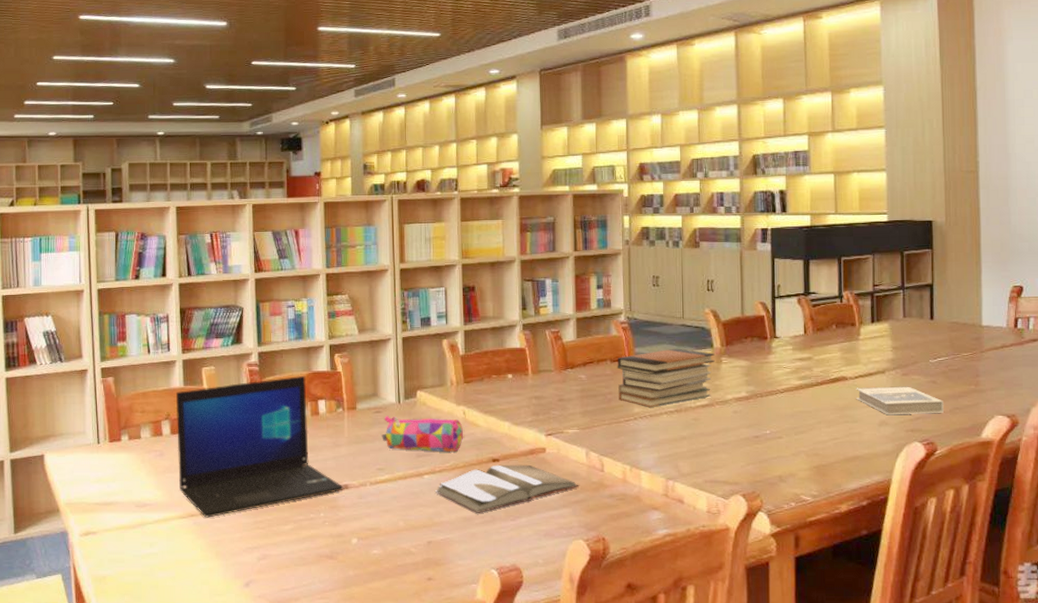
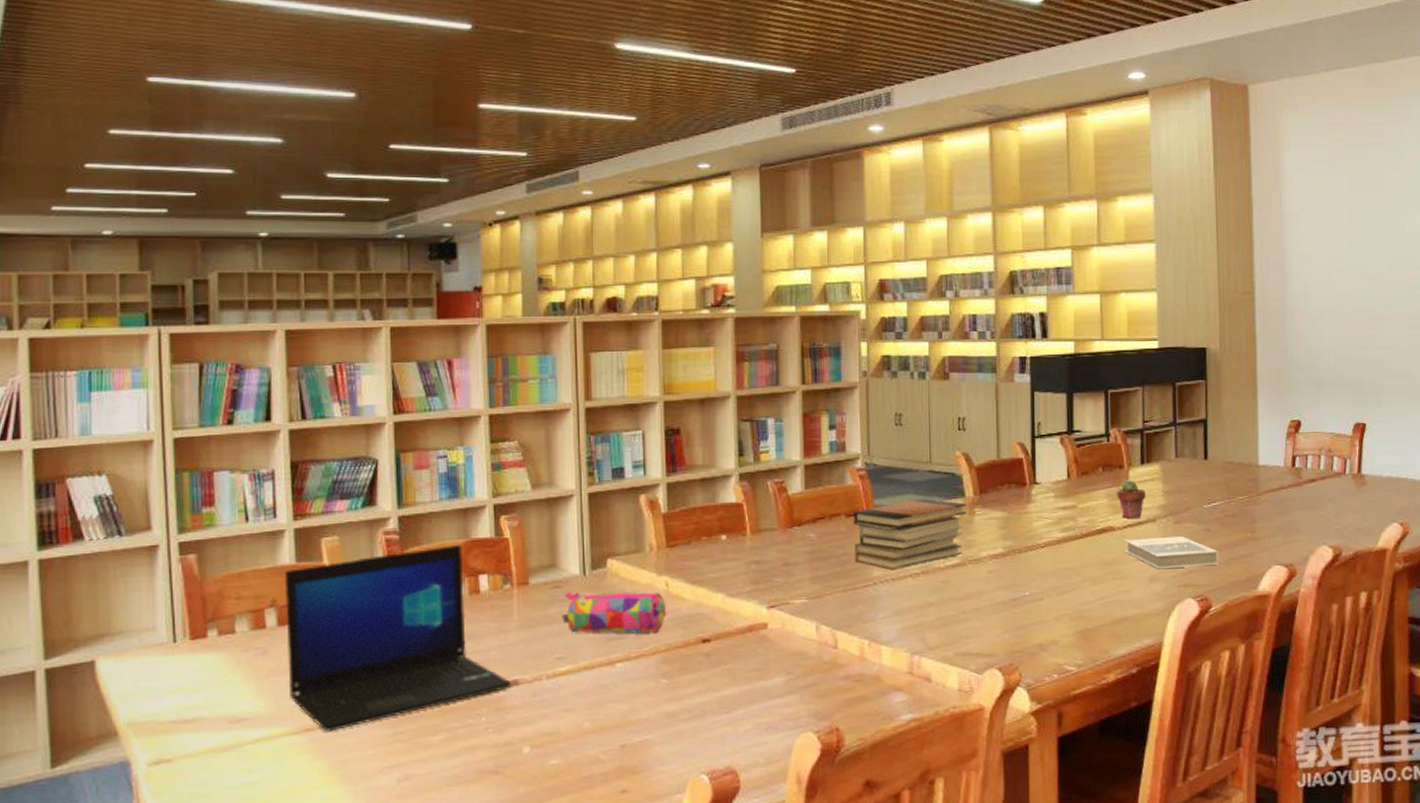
hardback book: present [436,464,579,513] -> none [631,644,808,707]
potted succulent: none [849,336,875,371] -> present [1117,480,1145,519]

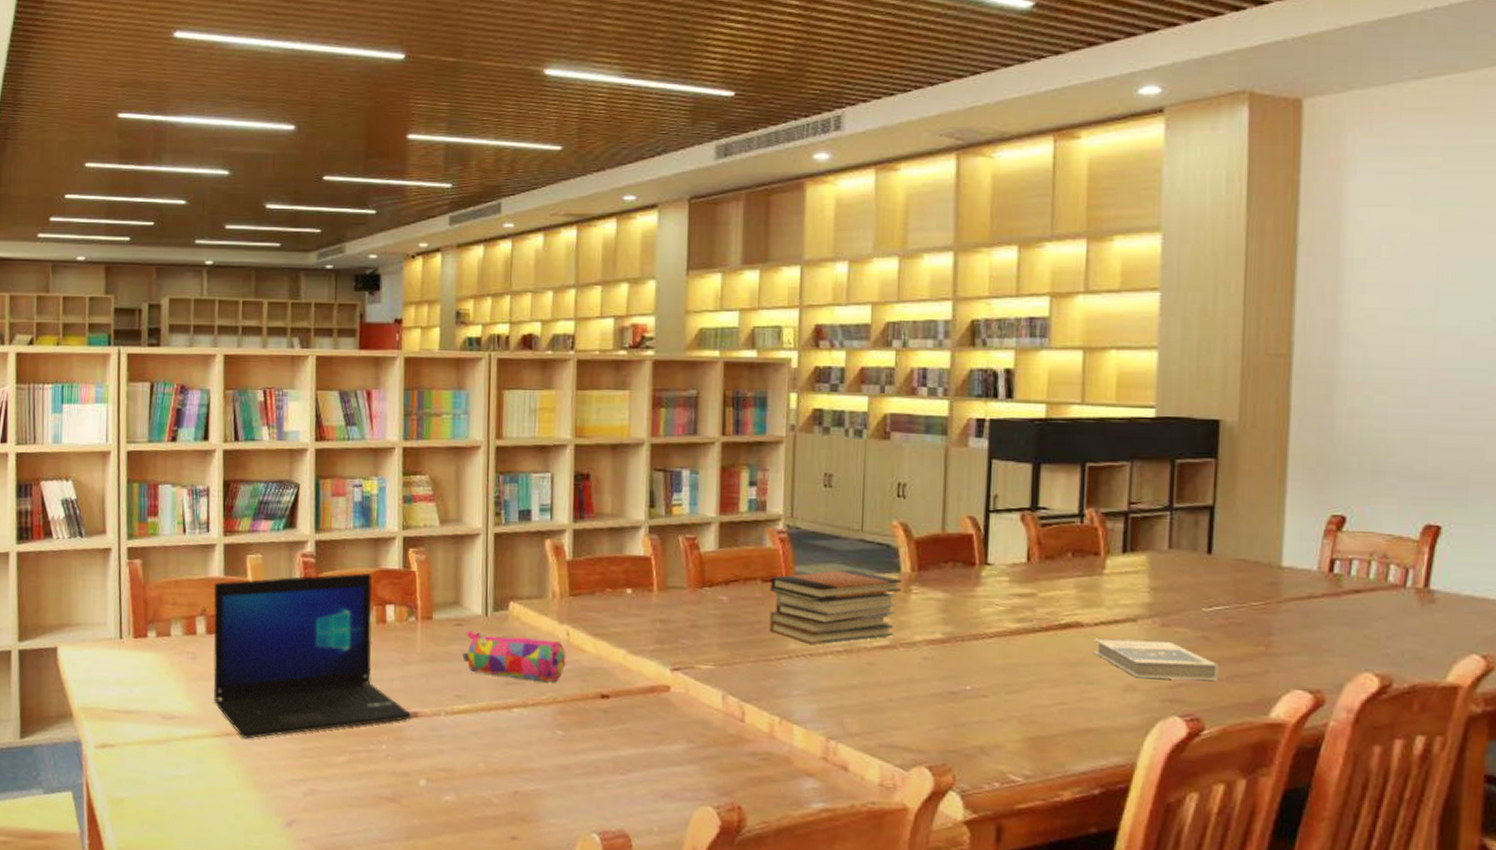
potted succulent: present [1117,480,1145,519] -> none [1088,569,1126,617]

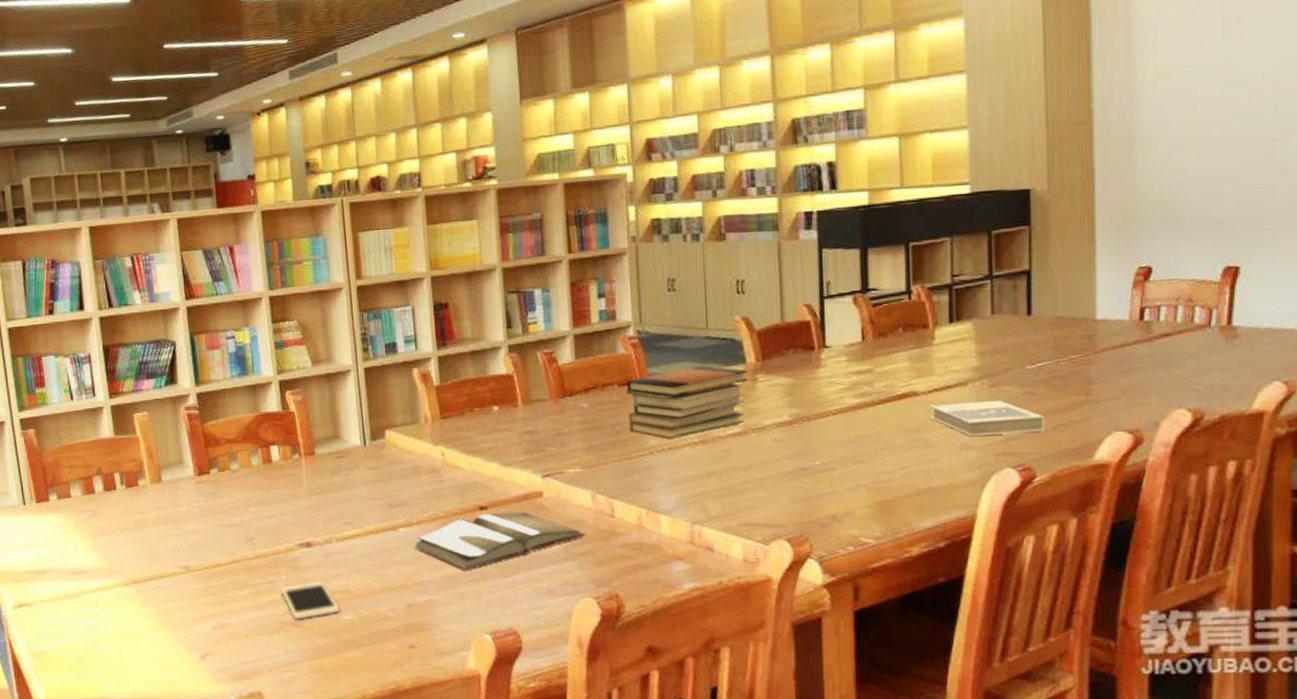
laptop: present [213,572,412,739] -> none [107,417,306,584]
cell phone: none [380,755,440,795] -> present [281,581,340,620]
pencil case: present [462,630,565,682] -> none [346,461,443,501]
hardback book: none [526,702,711,761] -> present [414,512,585,570]

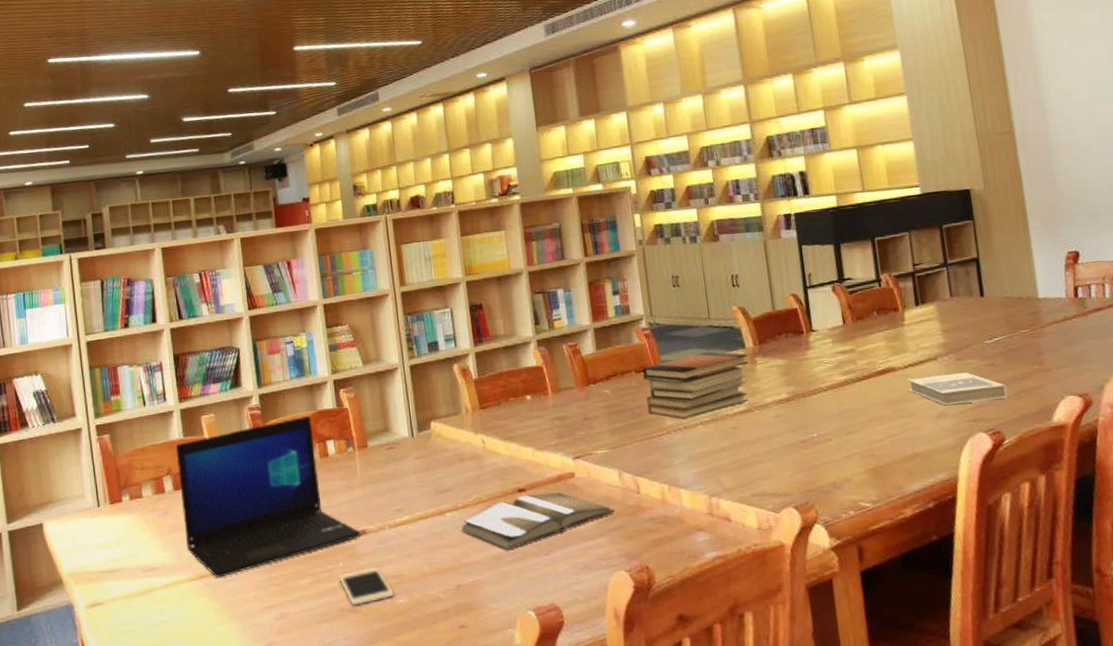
laptop: none [107,417,306,584] -> present [176,415,361,578]

